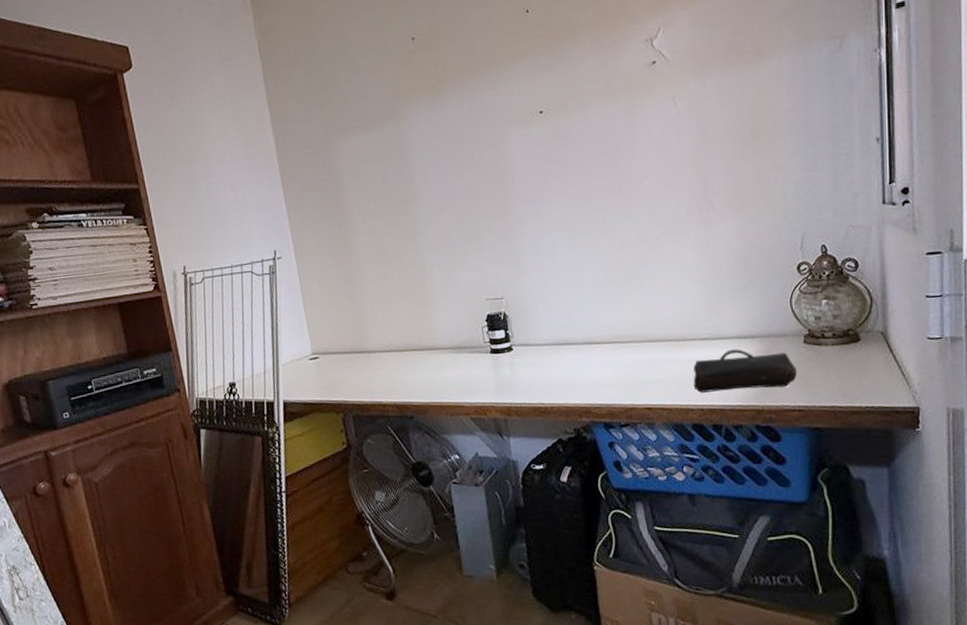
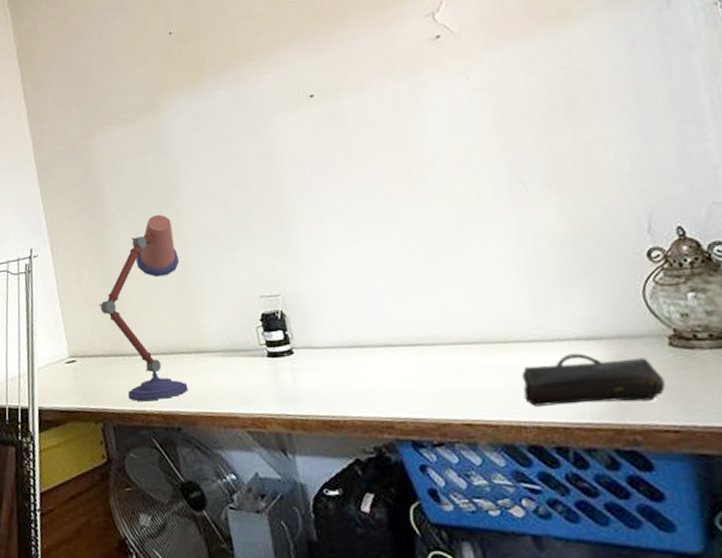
desk lamp: none [340,220,421,393] -> present [98,214,188,401]

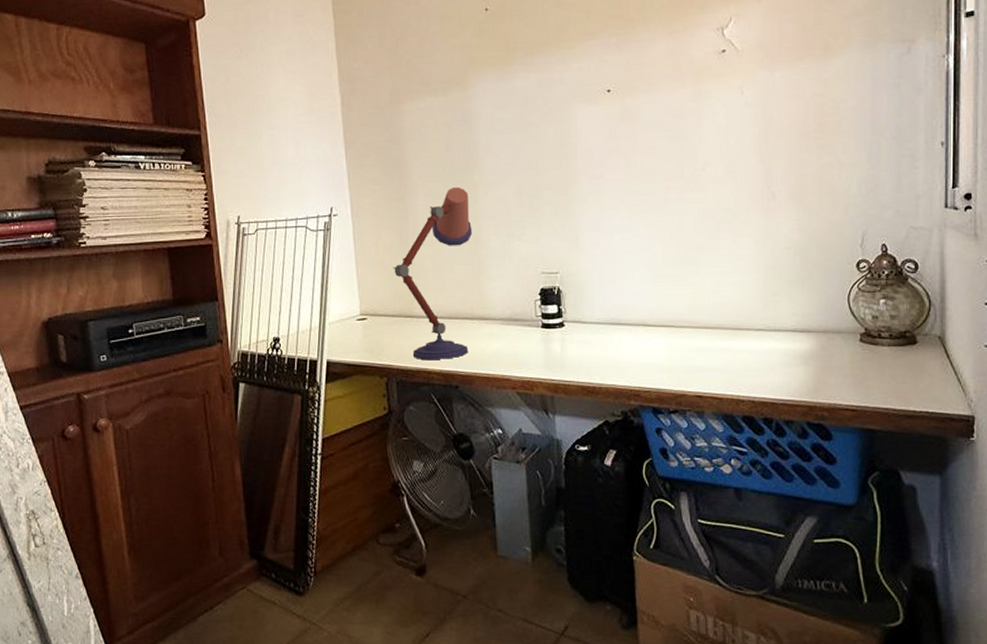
pencil case: present [522,353,666,407] -> none [746,342,851,385]

